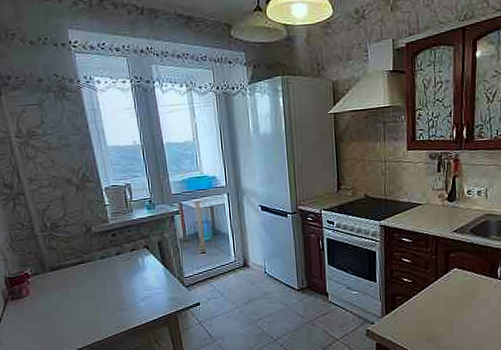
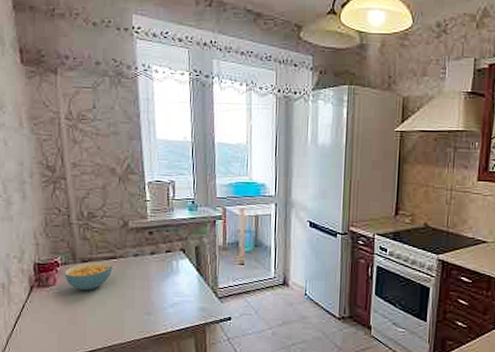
cereal bowl: none [35,267,82,297] -> present [64,261,112,291]

